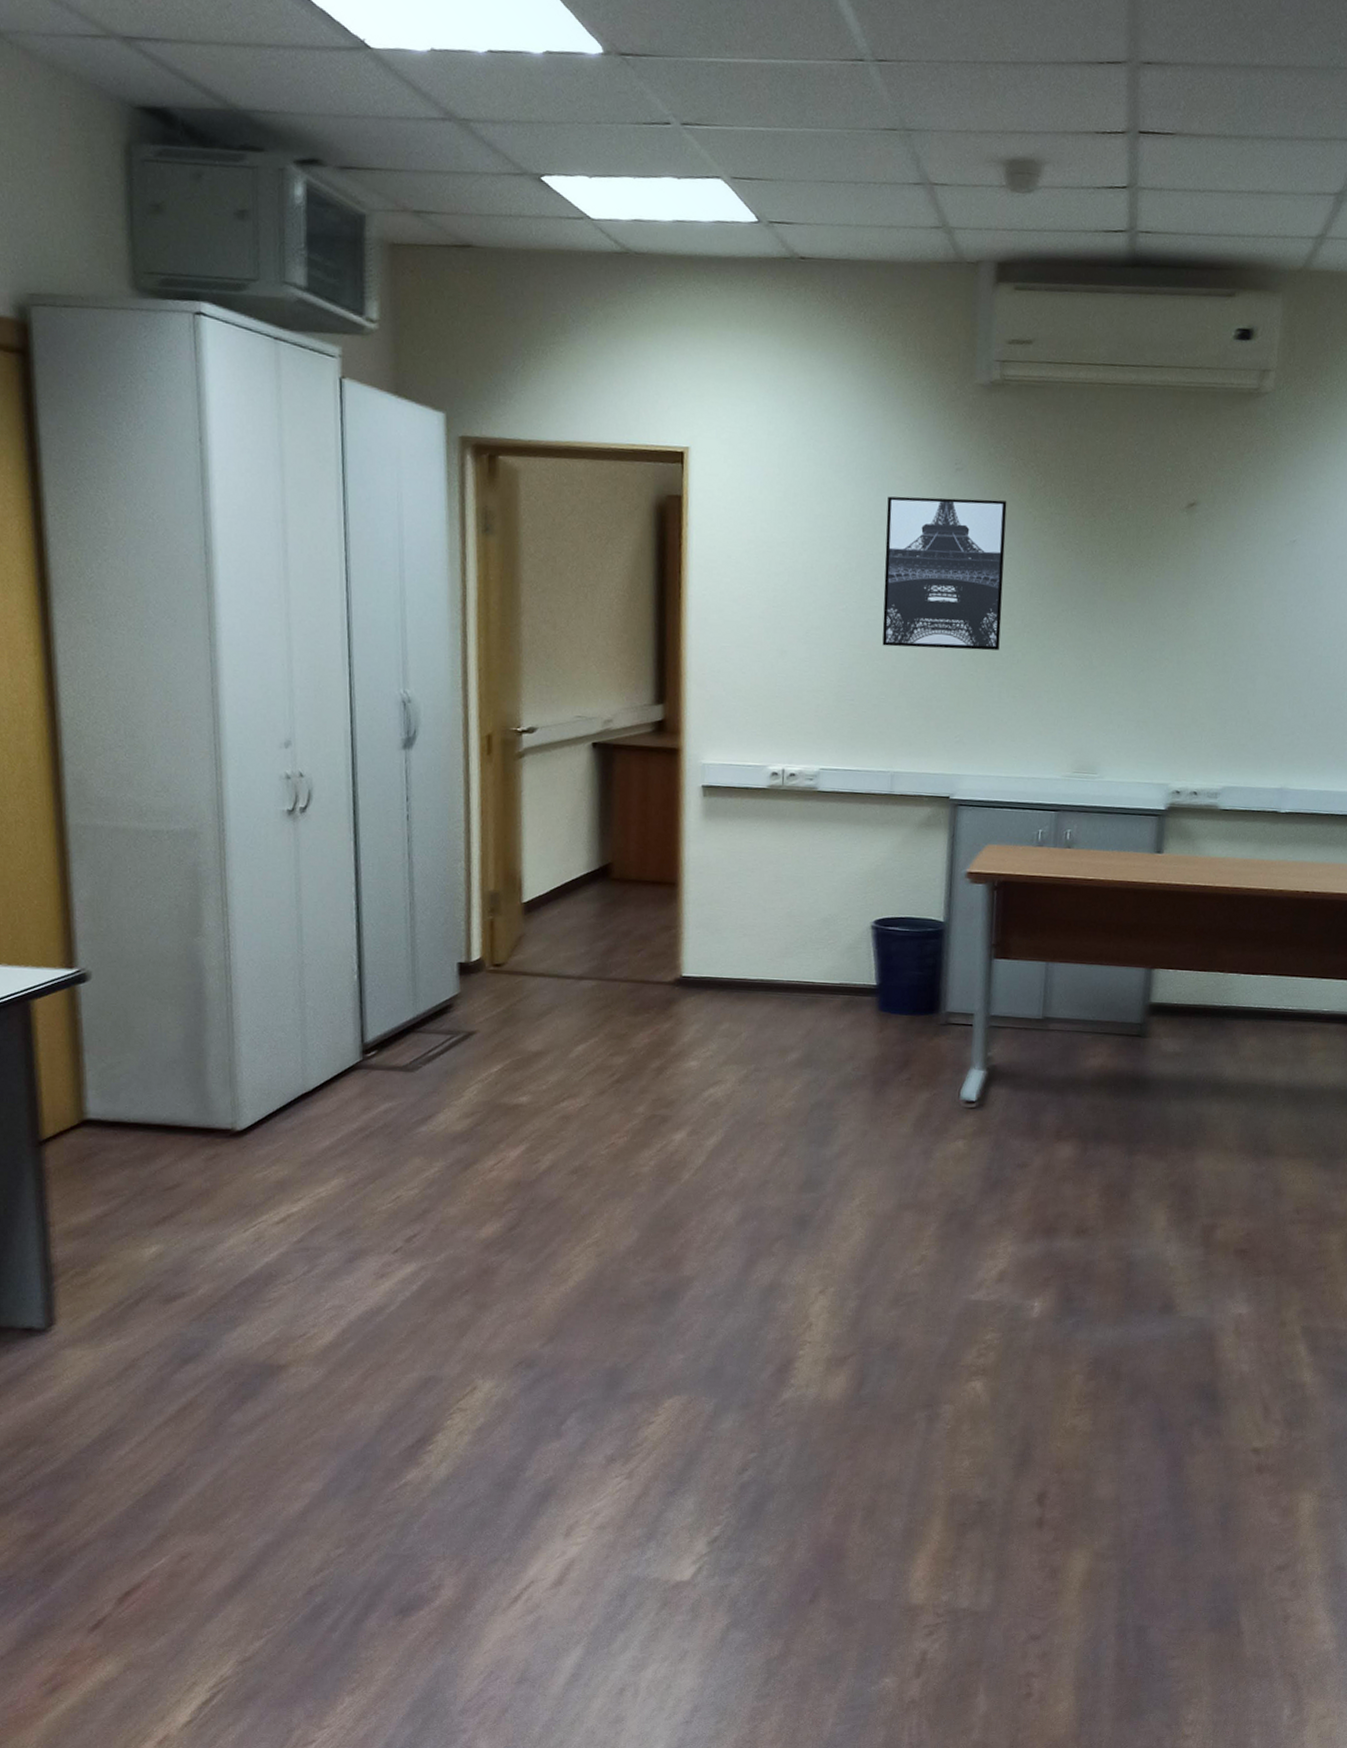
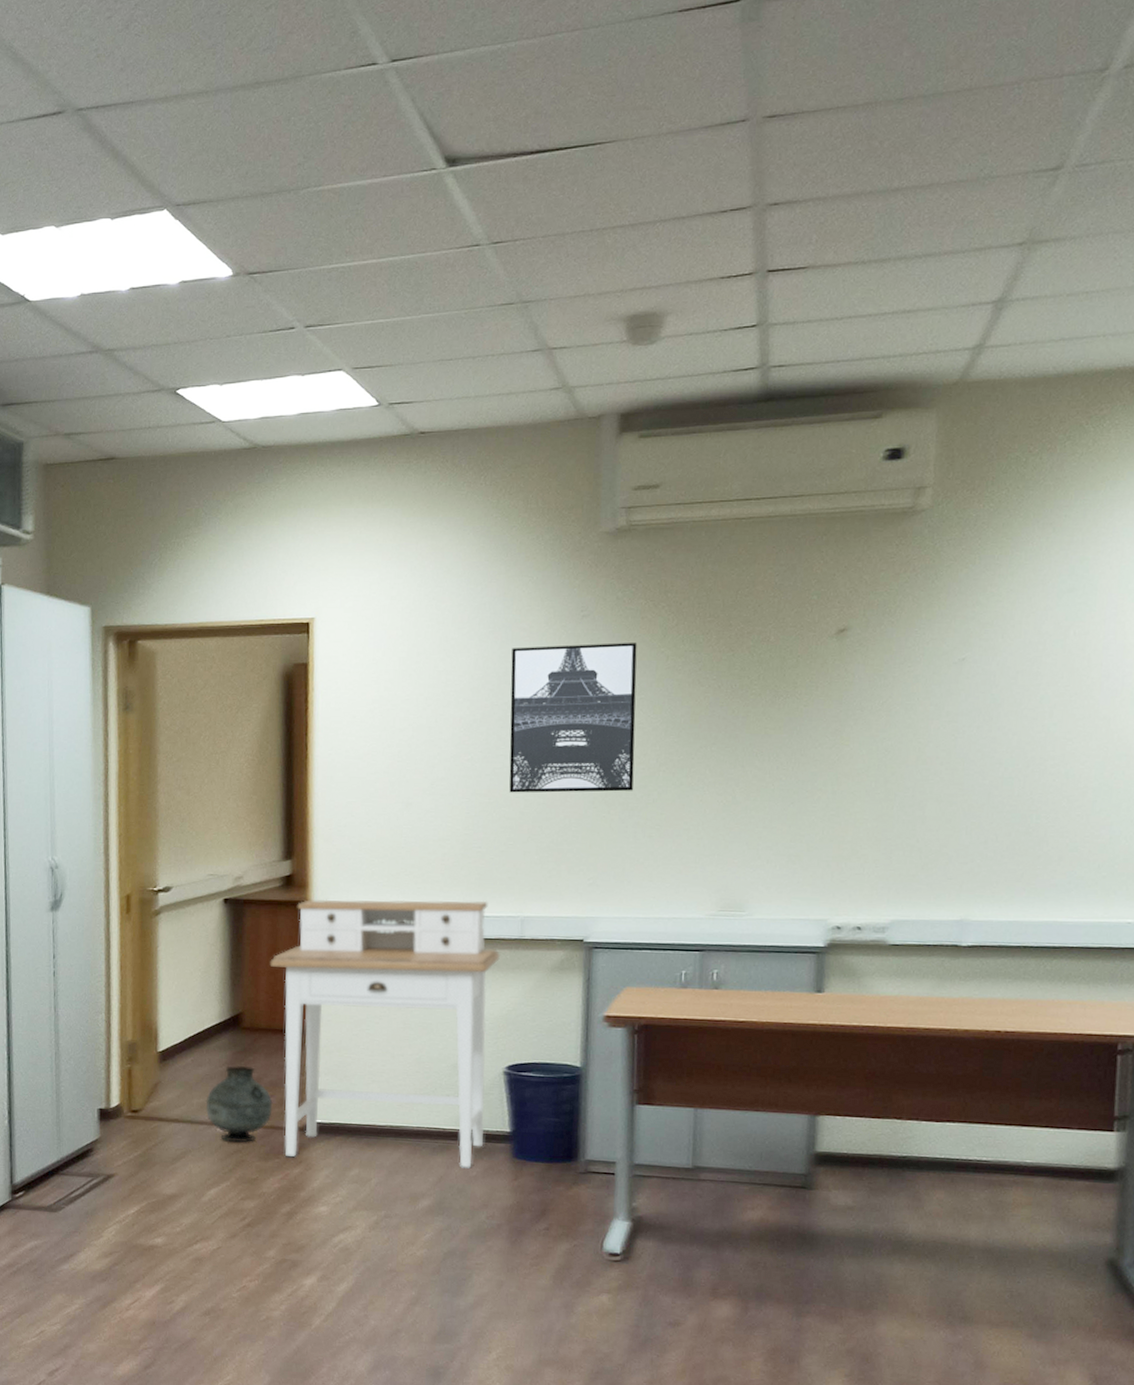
vase: none [573,918,643,998] -> present [205,1065,273,1143]
desk: none [640,747,870,1021] -> present [269,899,500,1169]

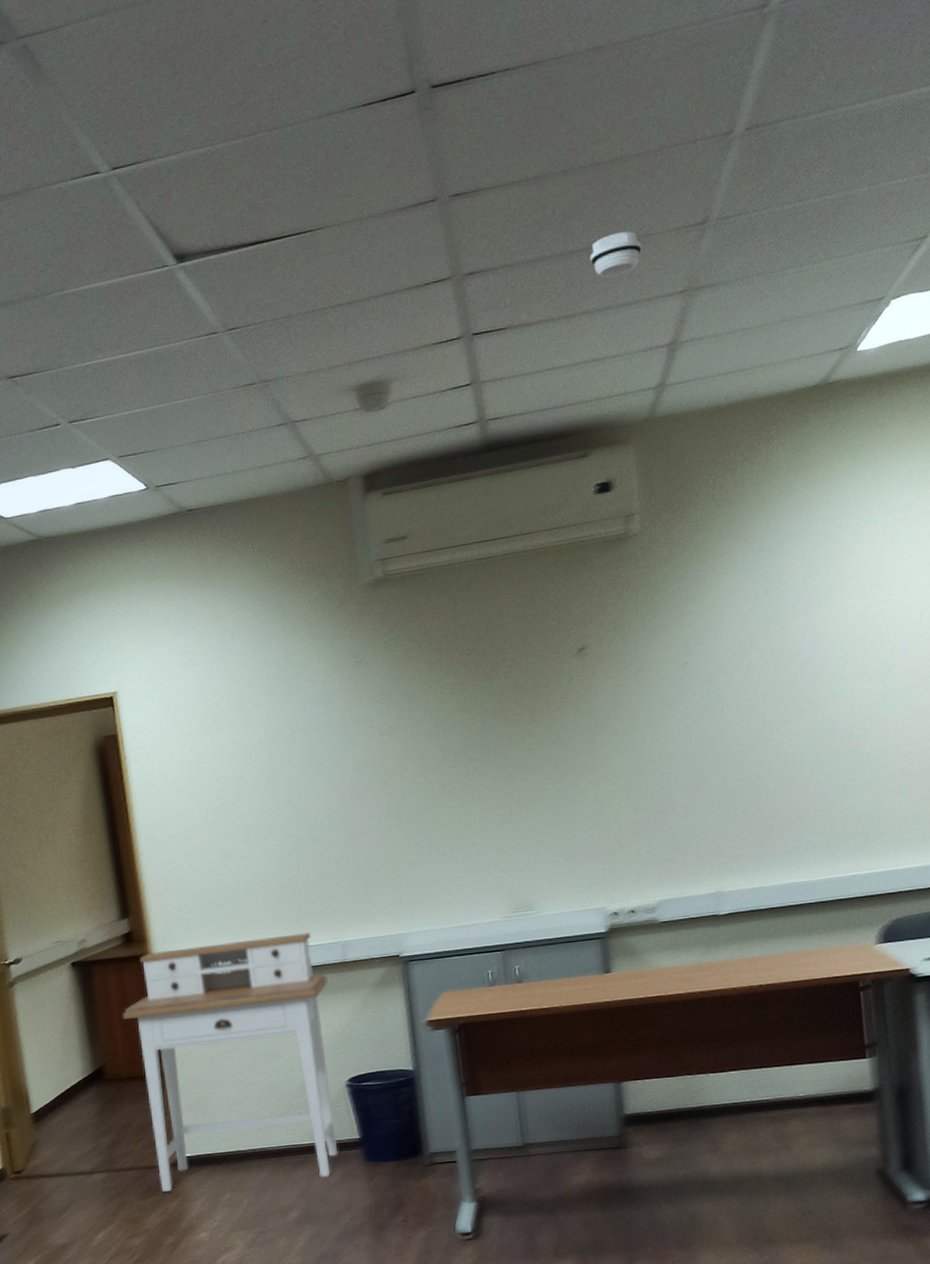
vase: present [205,1065,273,1143] -> none [82,1114,145,1188]
wall art: present [509,643,637,793] -> none [299,681,424,831]
smoke detector: none [916,171,980,220] -> present [590,231,642,277]

